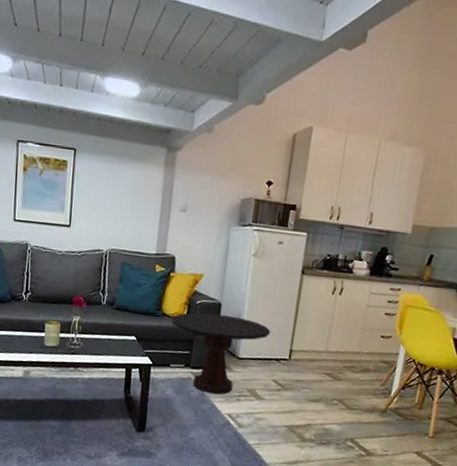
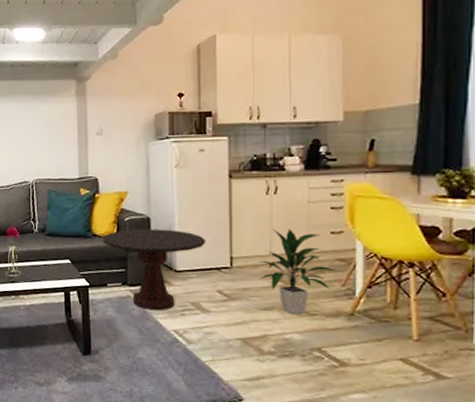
indoor plant: none [313,327,380,408] -> present [260,228,337,315]

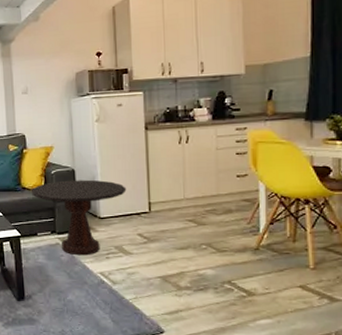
indoor plant: present [260,228,337,315] -> none [175,173,243,252]

